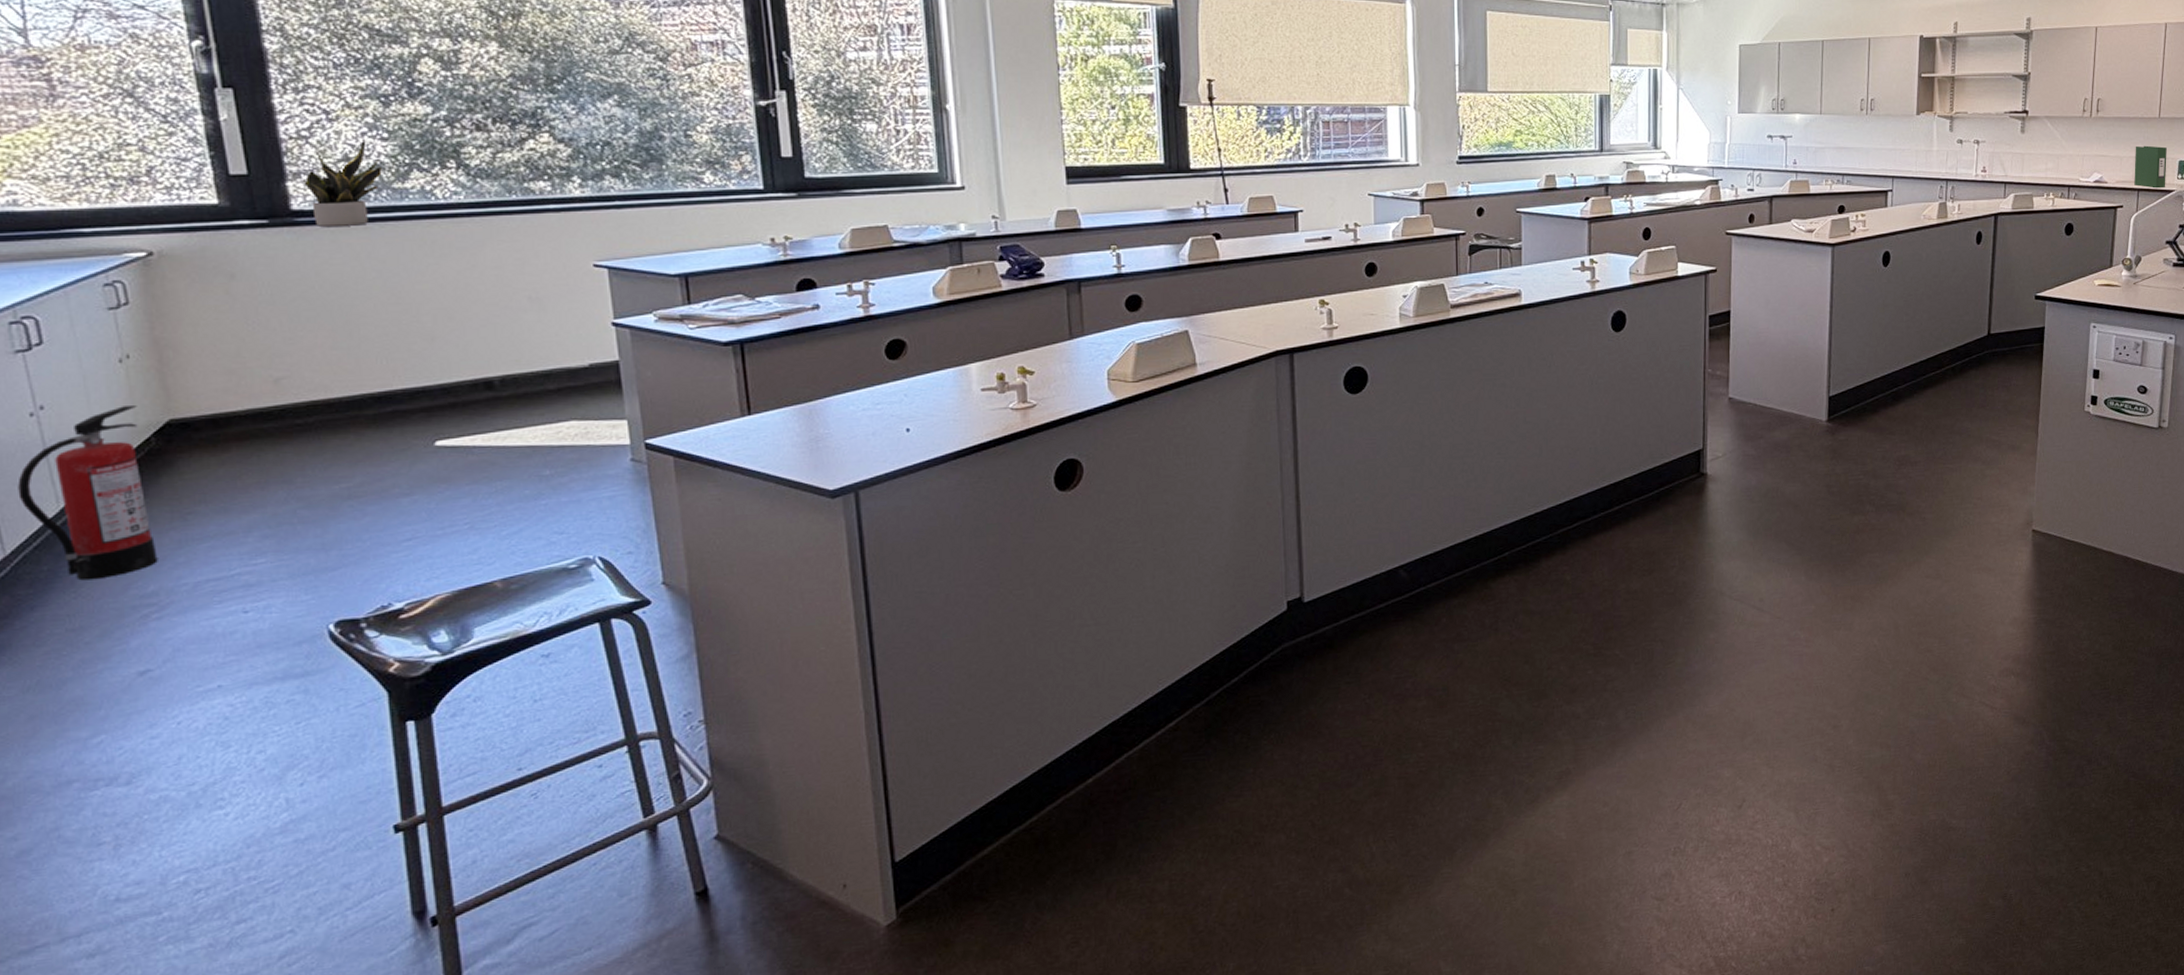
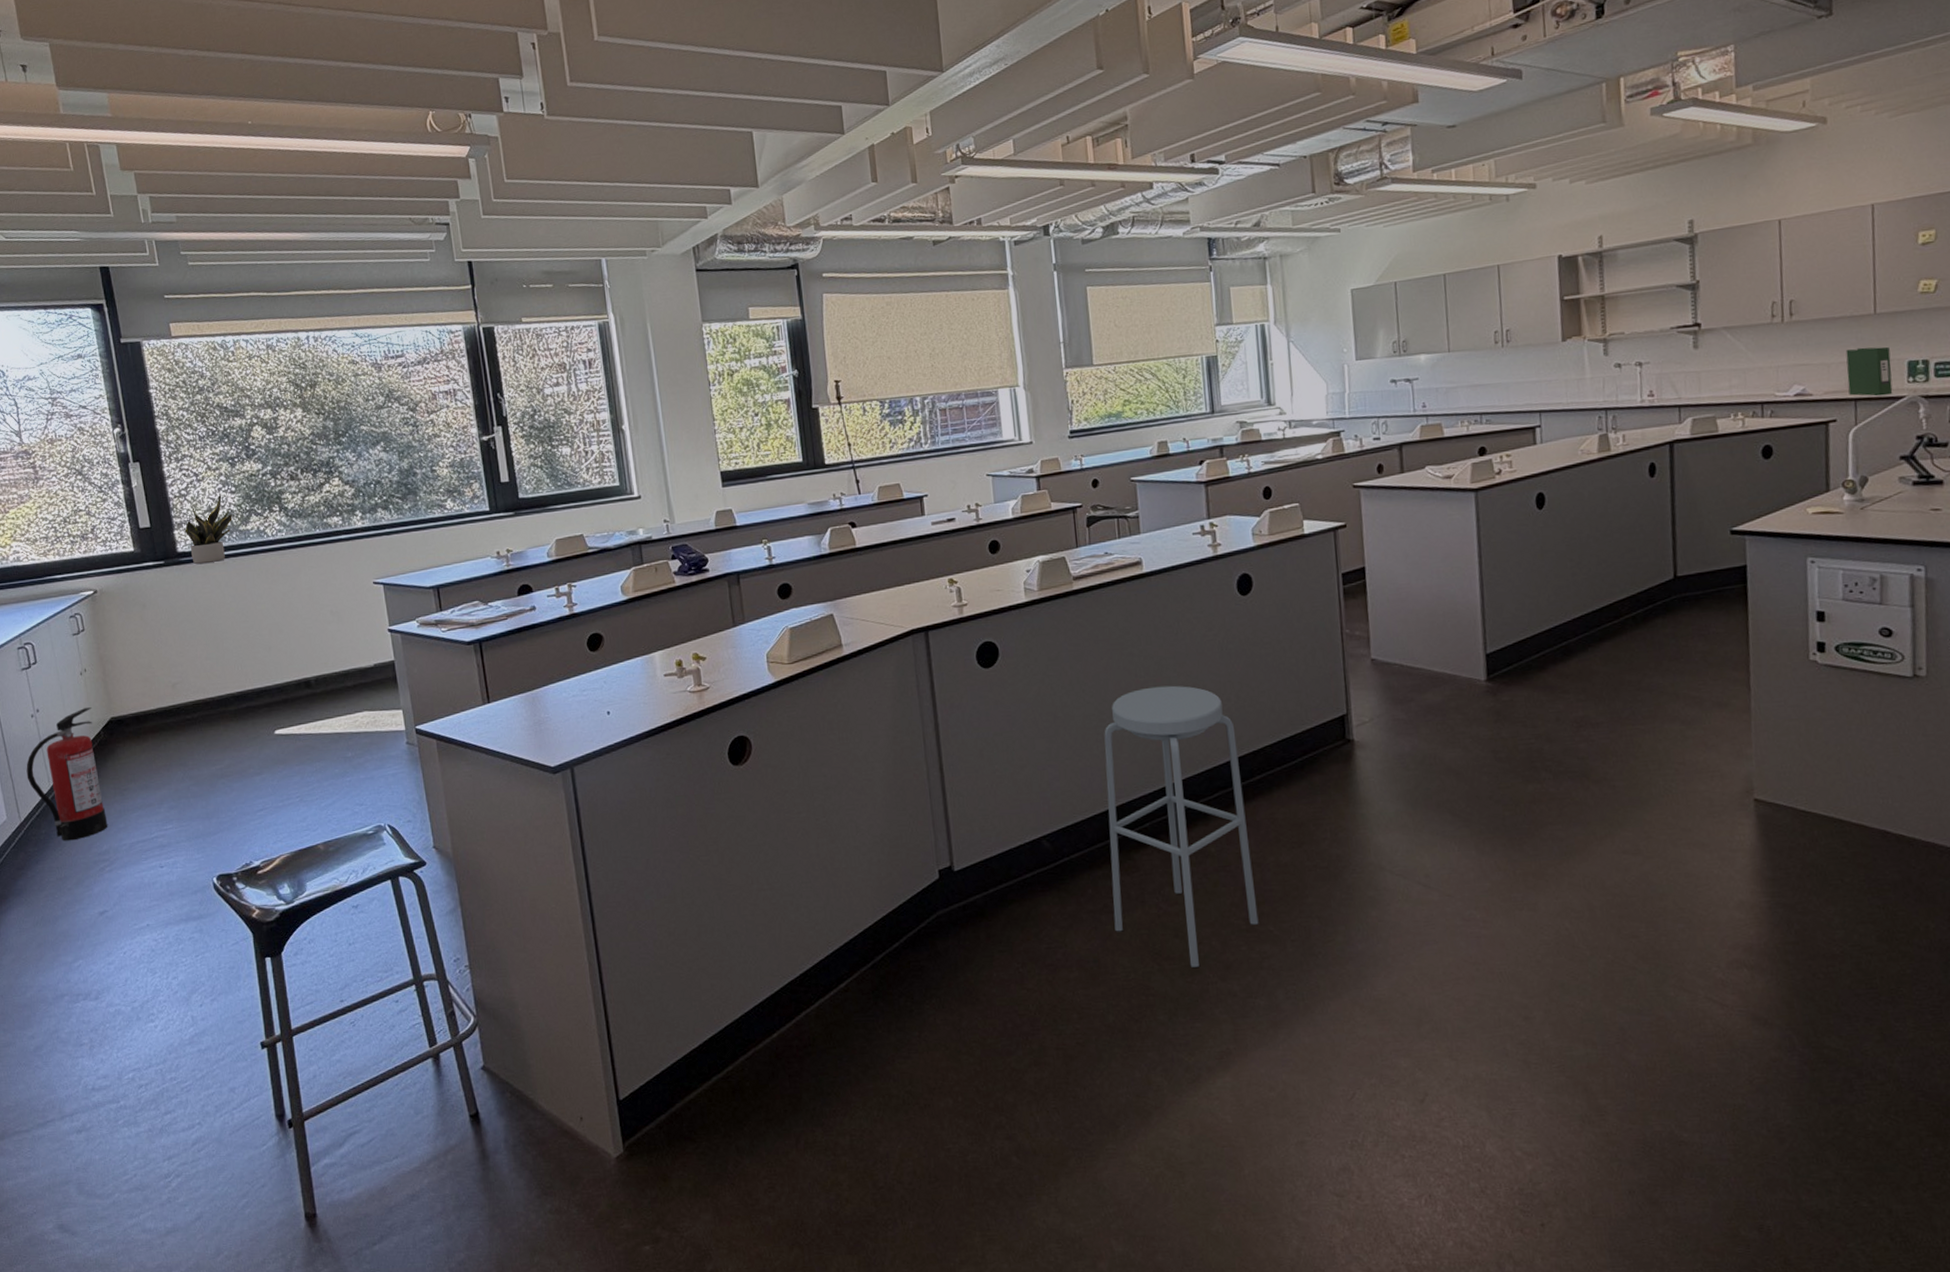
stool: none [1466,417,1606,692] -> present [1104,685,1259,967]

